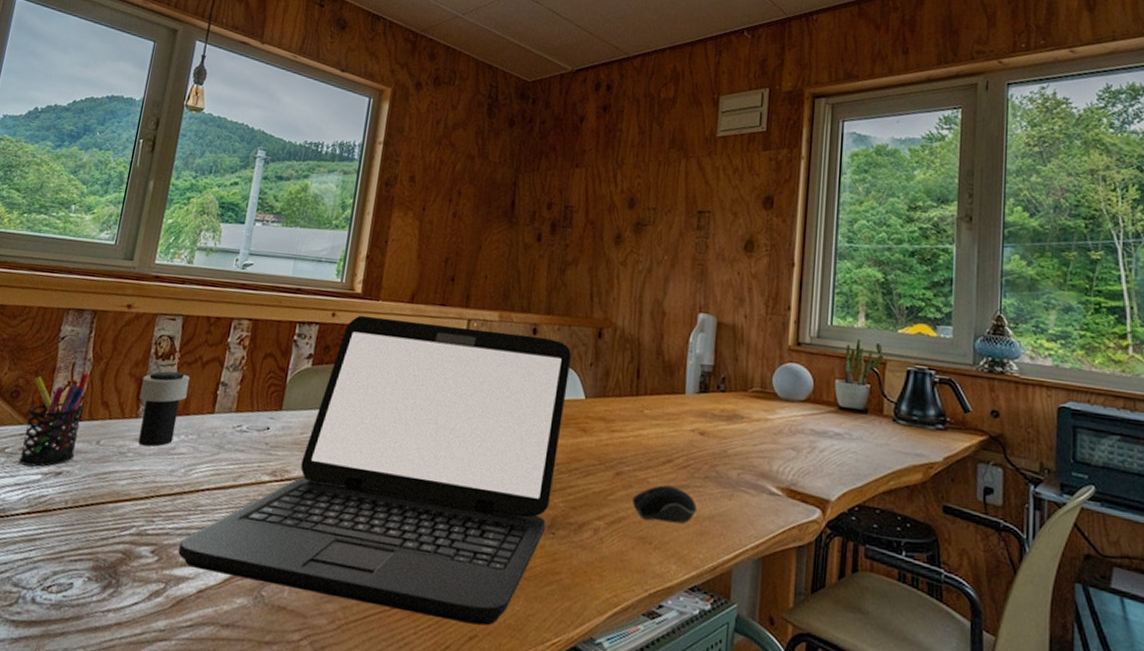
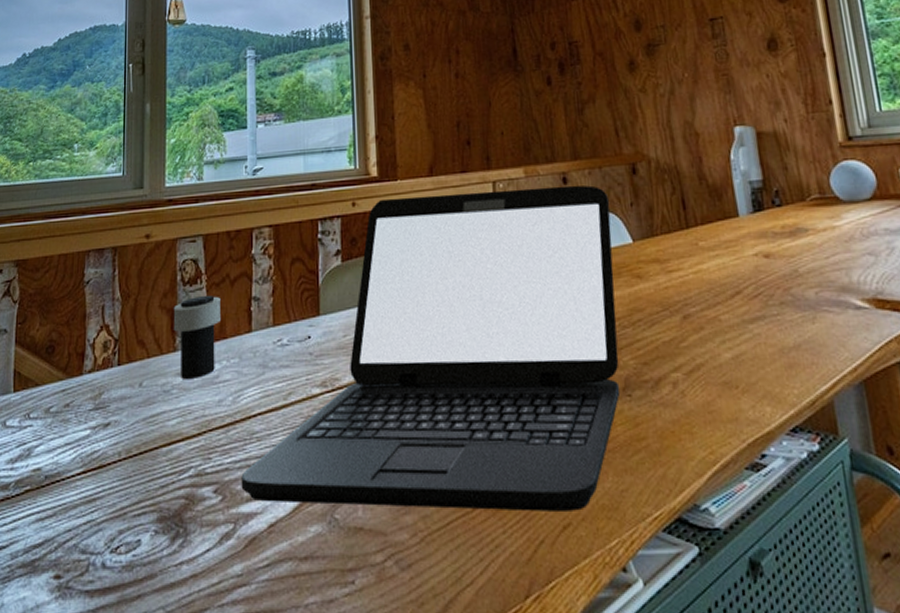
pen holder: present [18,372,90,467] -> none [65,313,121,423]
computer mouse: present [631,485,697,524] -> none [706,320,779,362]

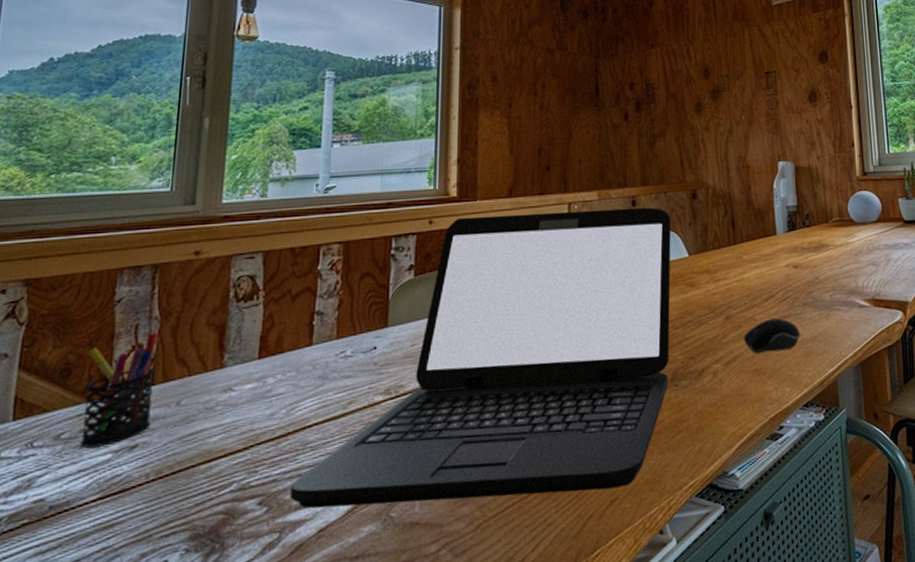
pen holder: none [65,313,121,423] -> present [80,332,158,448]
cup: present [173,295,222,379] -> none [221,310,280,395]
computer mouse: none [706,320,779,362] -> present [743,318,800,353]

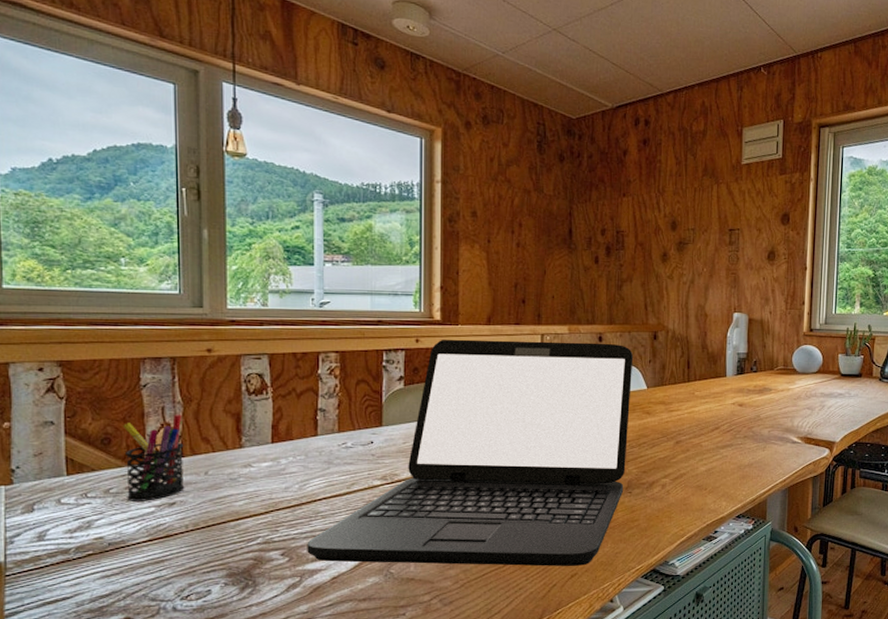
computer mouse: present [743,318,800,353] -> none [689,446,739,473]

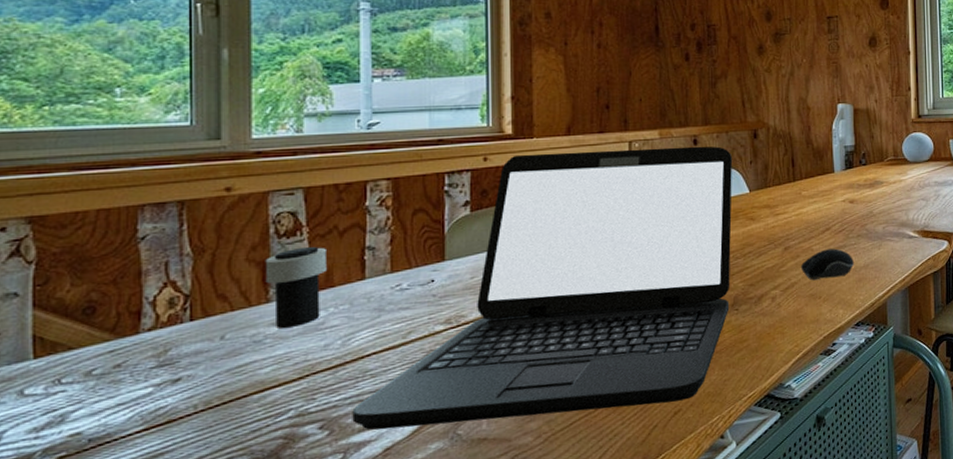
pen holder: present [122,414,185,501] -> none [111,268,194,383]
cup: none [238,404,288,470] -> present [265,246,328,328]
computer mouse: none [689,446,739,473] -> present [800,248,854,280]

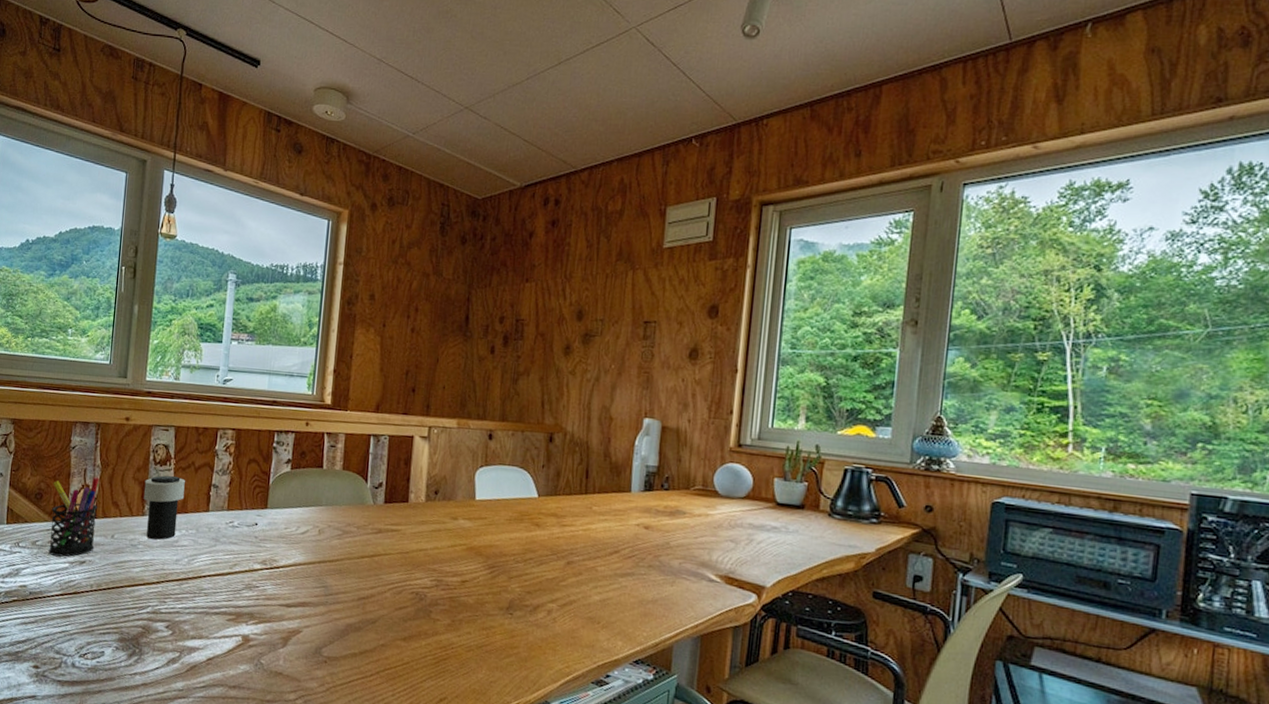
pen holder: none [111,268,194,383] -> present [48,477,99,557]
laptop: present [352,146,733,430] -> none [188,424,526,690]
computer mouse: present [800,248,854,280] -> none [581,572,641,606]

